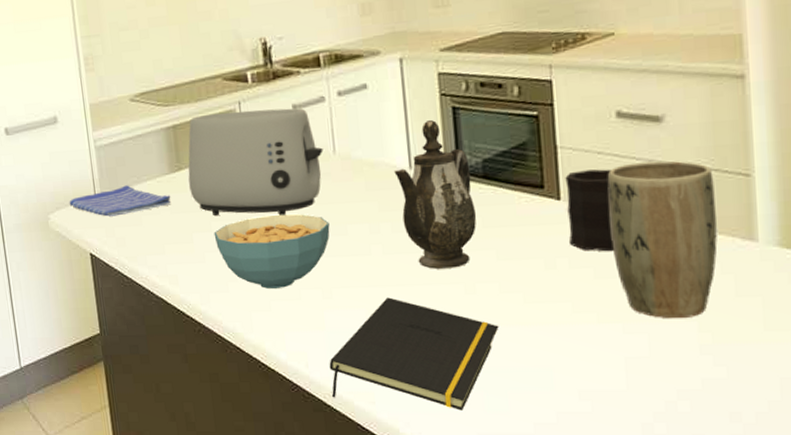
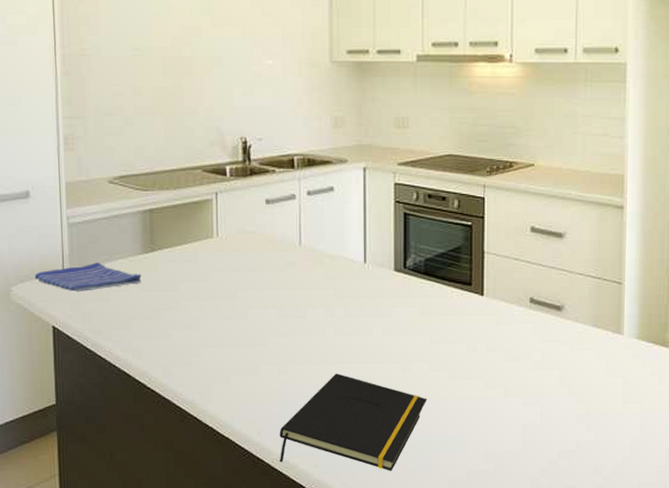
toaster: present [188,108,323,216] -> none [161,201,290,299]
cereal bowl: present [213,214,330,289] -> none [181,297,290,364]
teapot: present [394,120,477,269] -> none [351,223,417,350]
mug: present [565,169,614,252] -> none [488,272,524,339]
plant pot: present [607,160,718,319] -> none [518,268,597,394]

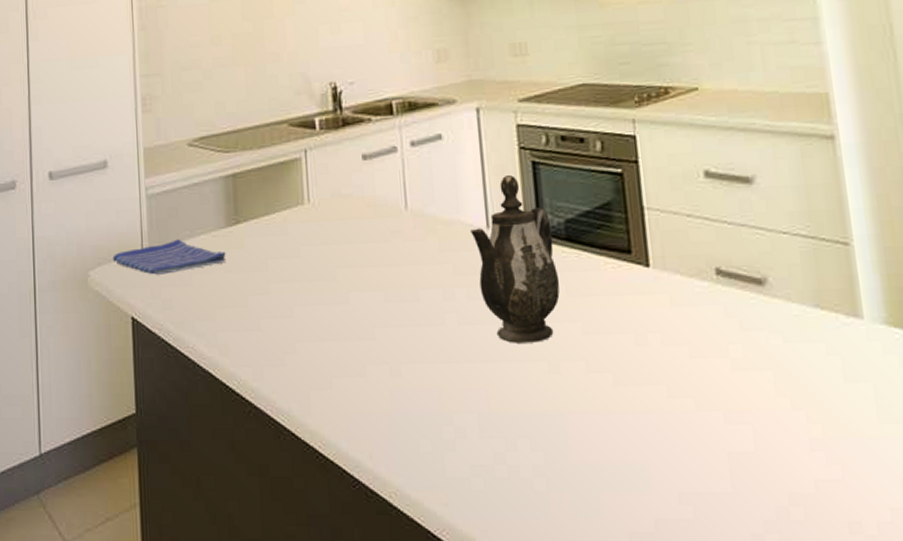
notepad: present [279,373,427,471] -> none [396,376,587,516]
teapot: none [351,223,417,350] -> present [470,175,560,343]

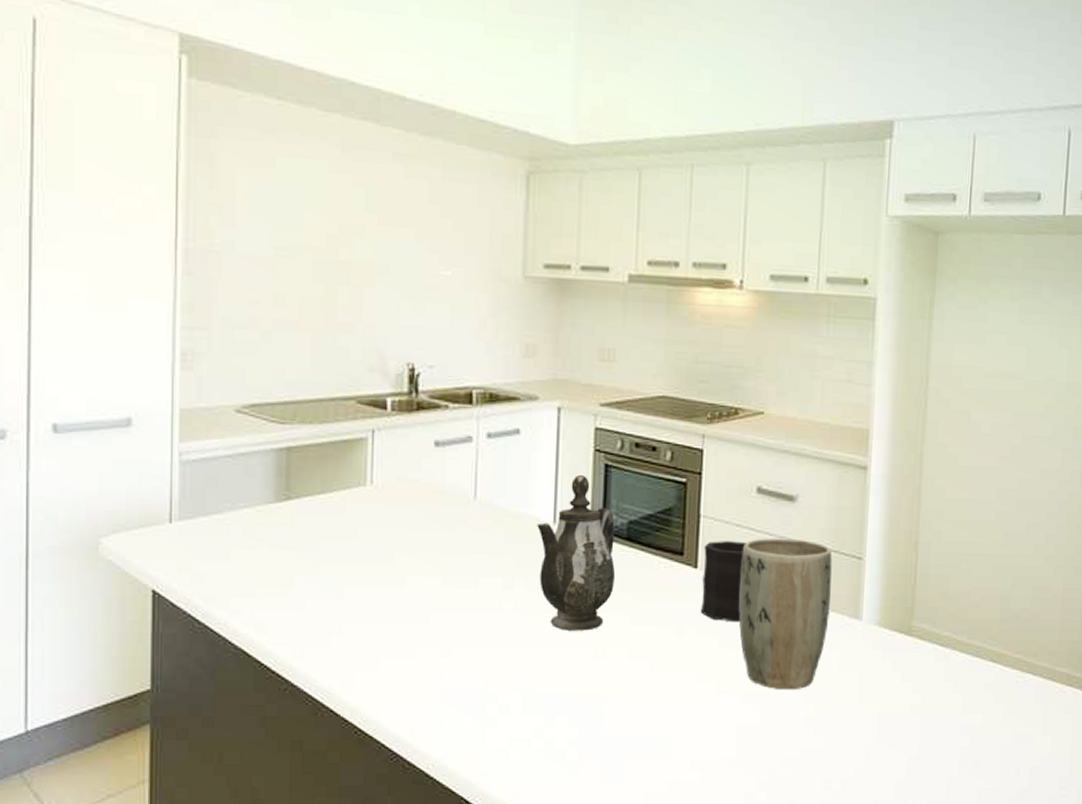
dish towel: present [112,239,226,275] -> none [132,511,272,547]
mug: none [653,233,709,327] -> present [701,541,746,622]
plant pot: none [698,226,821,407] -> present [738,538,832,690]

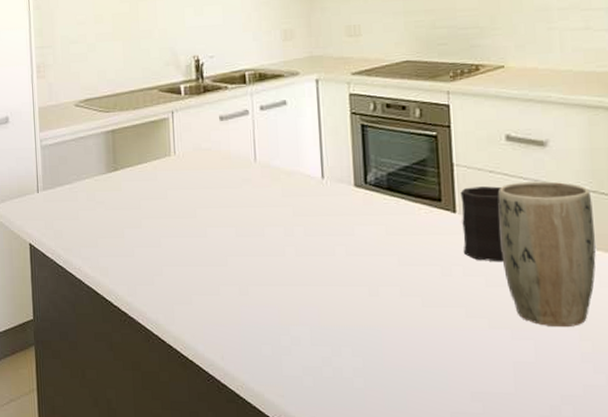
teapot: present [537,475,616,631] -> none [308,136,381,271]

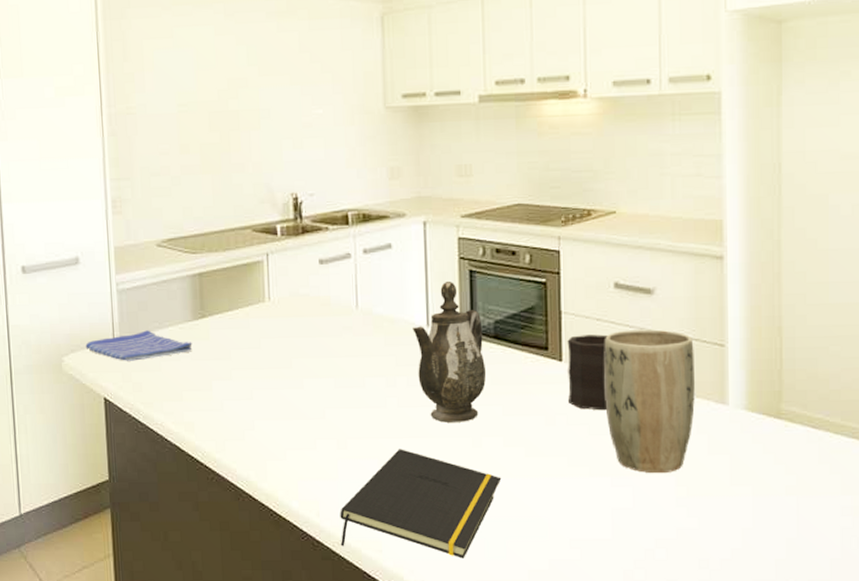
dish towel: none [14,182,106,210] -> present [85,330,192,361]
notepad: none [243,296,399,407] -> present [340,449,502,559]
teapot: none [308,136,381,271] -> present [413,282,487,423]

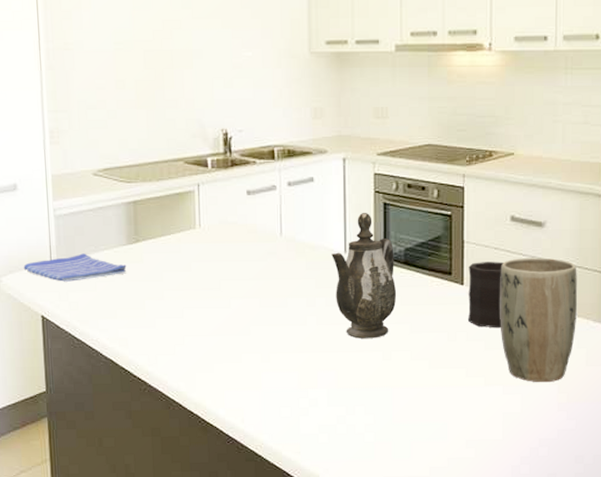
notepad: present [340,449,502,559] -> none [262,362,408,458]

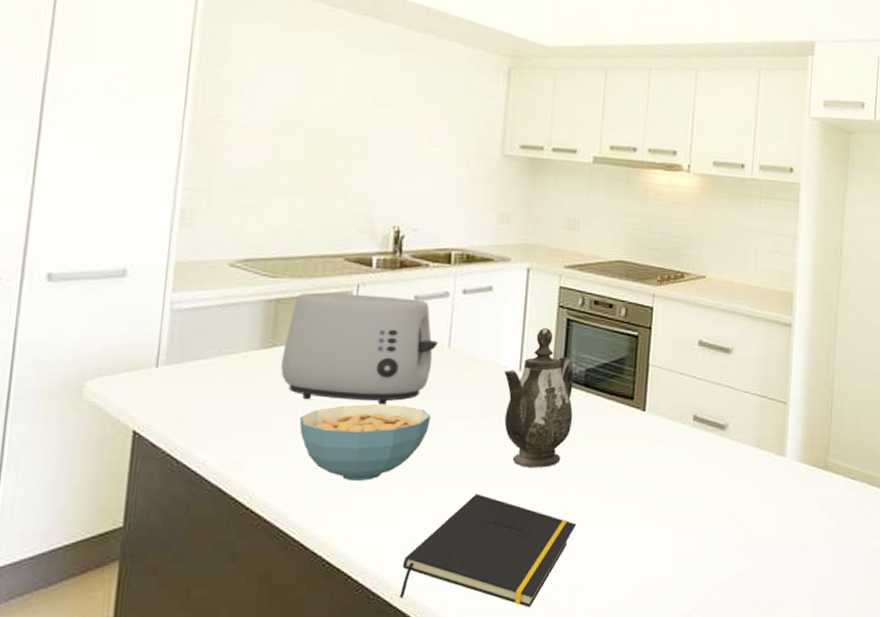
dish towel: present [23,253,127,282] -> none [118,356,256,390]
toaster: none [145,192,271,289] -> present [281,292,438,406]
cereal bowl: none [165,286,272,352] -> present [299,403,431,480]
notepad: none [262,362,408,458] -> present [398,494,577,608]
mug: present [468,262,504,328] -> none [648,387,689,459]
plant pot: present [499,257,577,383] -> none [680,385,762,520]

